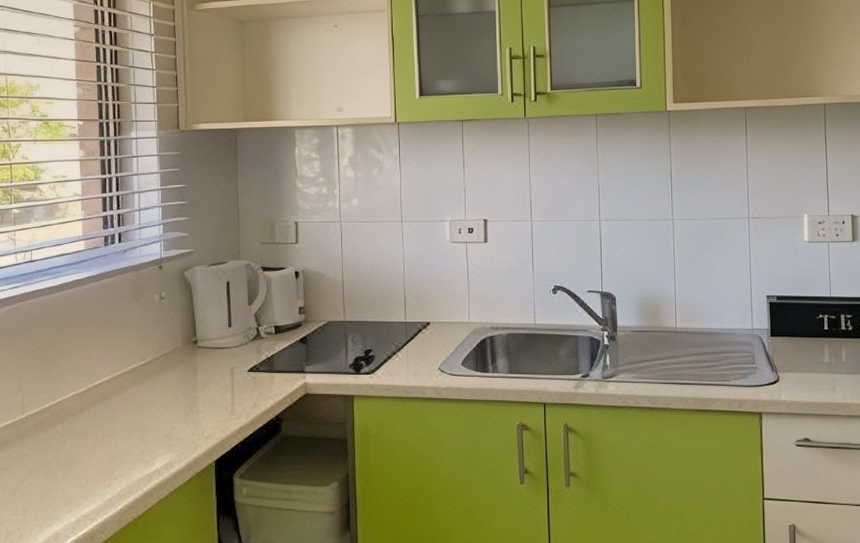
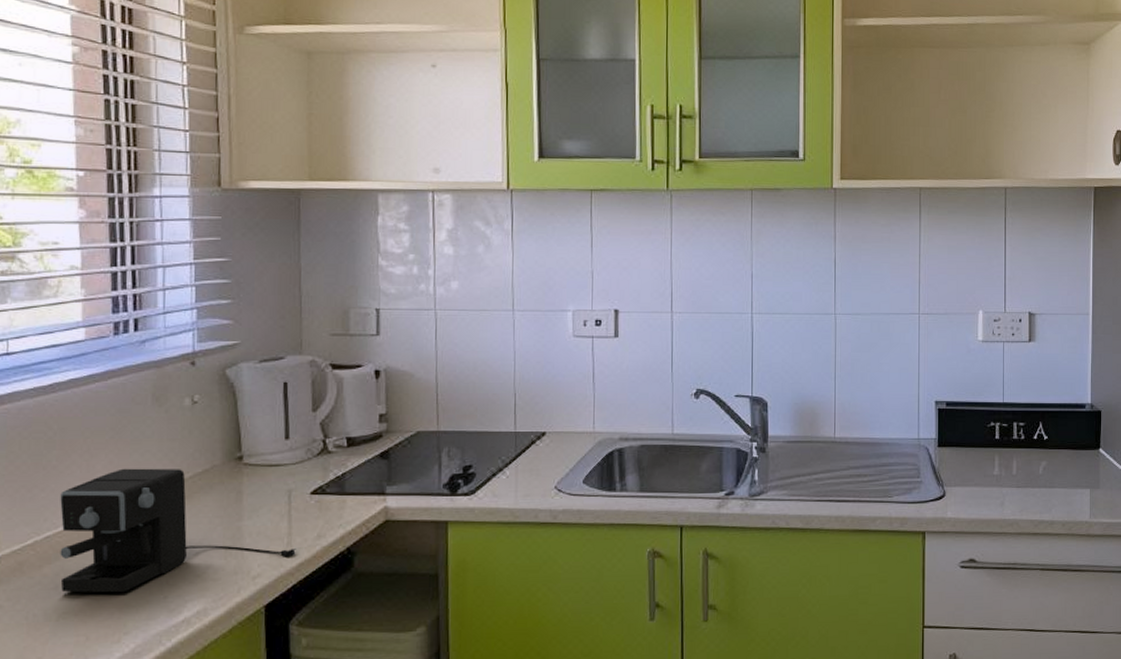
coffee maker: none [68,349,238,447] -> present [60,468,296,593]

